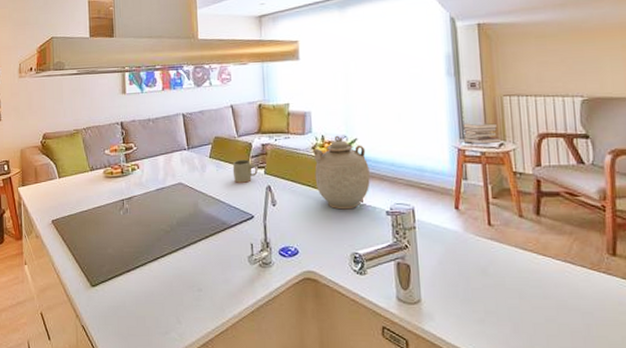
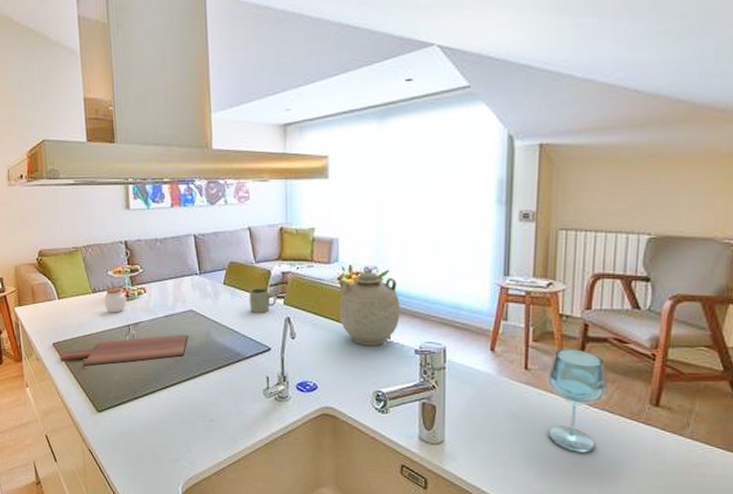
cutting board: none [58,206,178,241] -> present [60,334,188,367]
jar: none [100,165,122,189] -> present [103,288,127,313]
books: present [462,122,501,145] -> none [507,258,550,283]
wine glass: none [509,204,568,306] -> present [546,348,609,453]

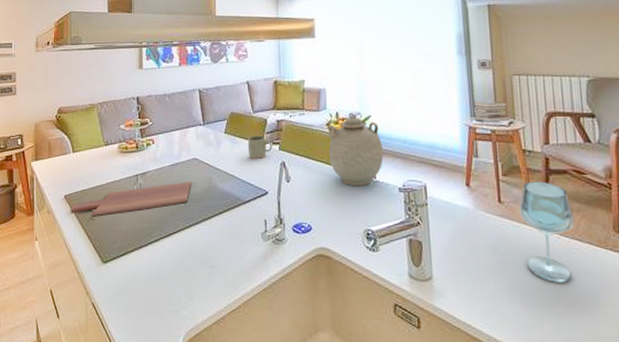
jar: present [103,288,127,313] -> none [114,140,137,164]
books: none [507,258,550,283] -> present [473,101,510,123]

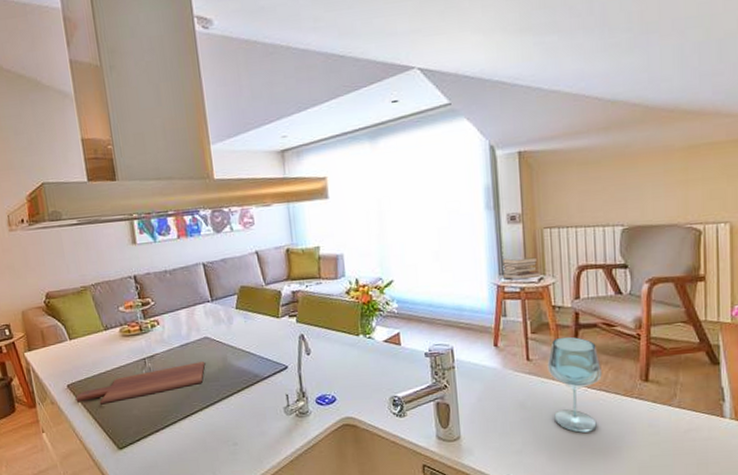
mug: present [247,135,272,159] -> none [261,308,289,334]
teapot: present [326,112,383,186] -> none [346,278,408,354]

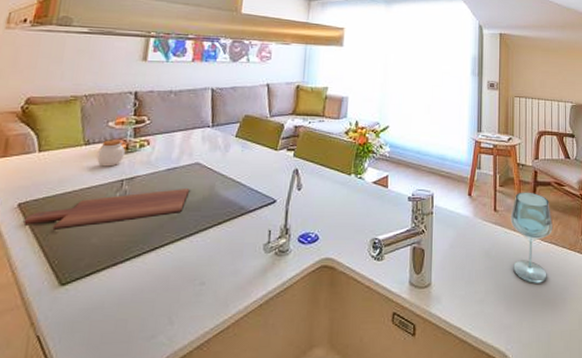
jar: none [116,322,141,348] -> present [96,140,126,167]
books: present [502,256,540,280] -> none [480,118,510,138]

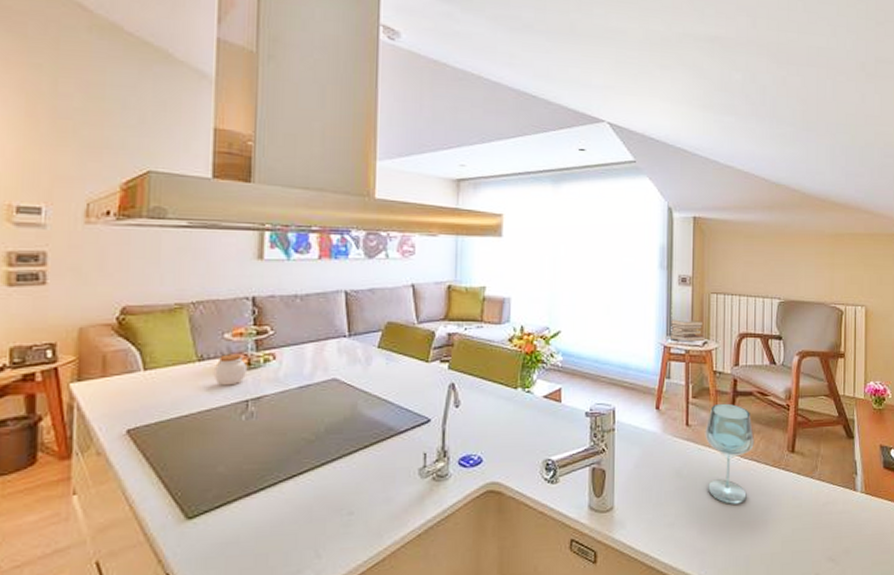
cutting board: present [23,189,190,230] -> none [136,408,328,458]
books: none [480,118,510,138] -> present [669,319,705,342]

